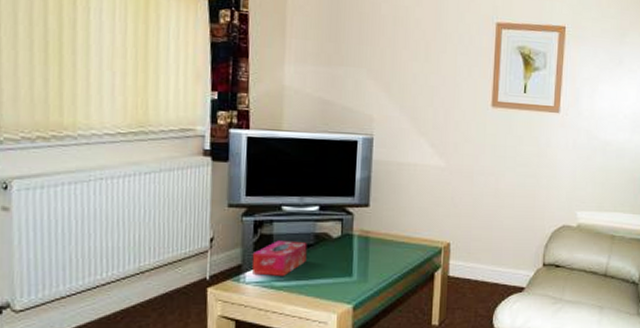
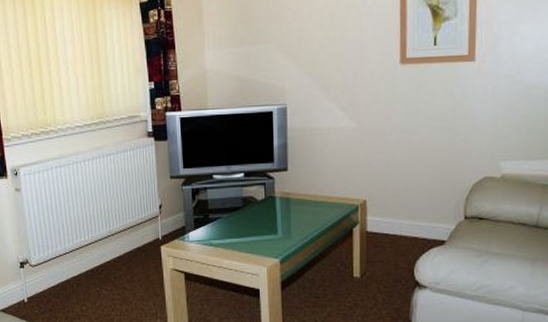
tissue box: present [252,240,307,276] -> none [192,204,237,235]

